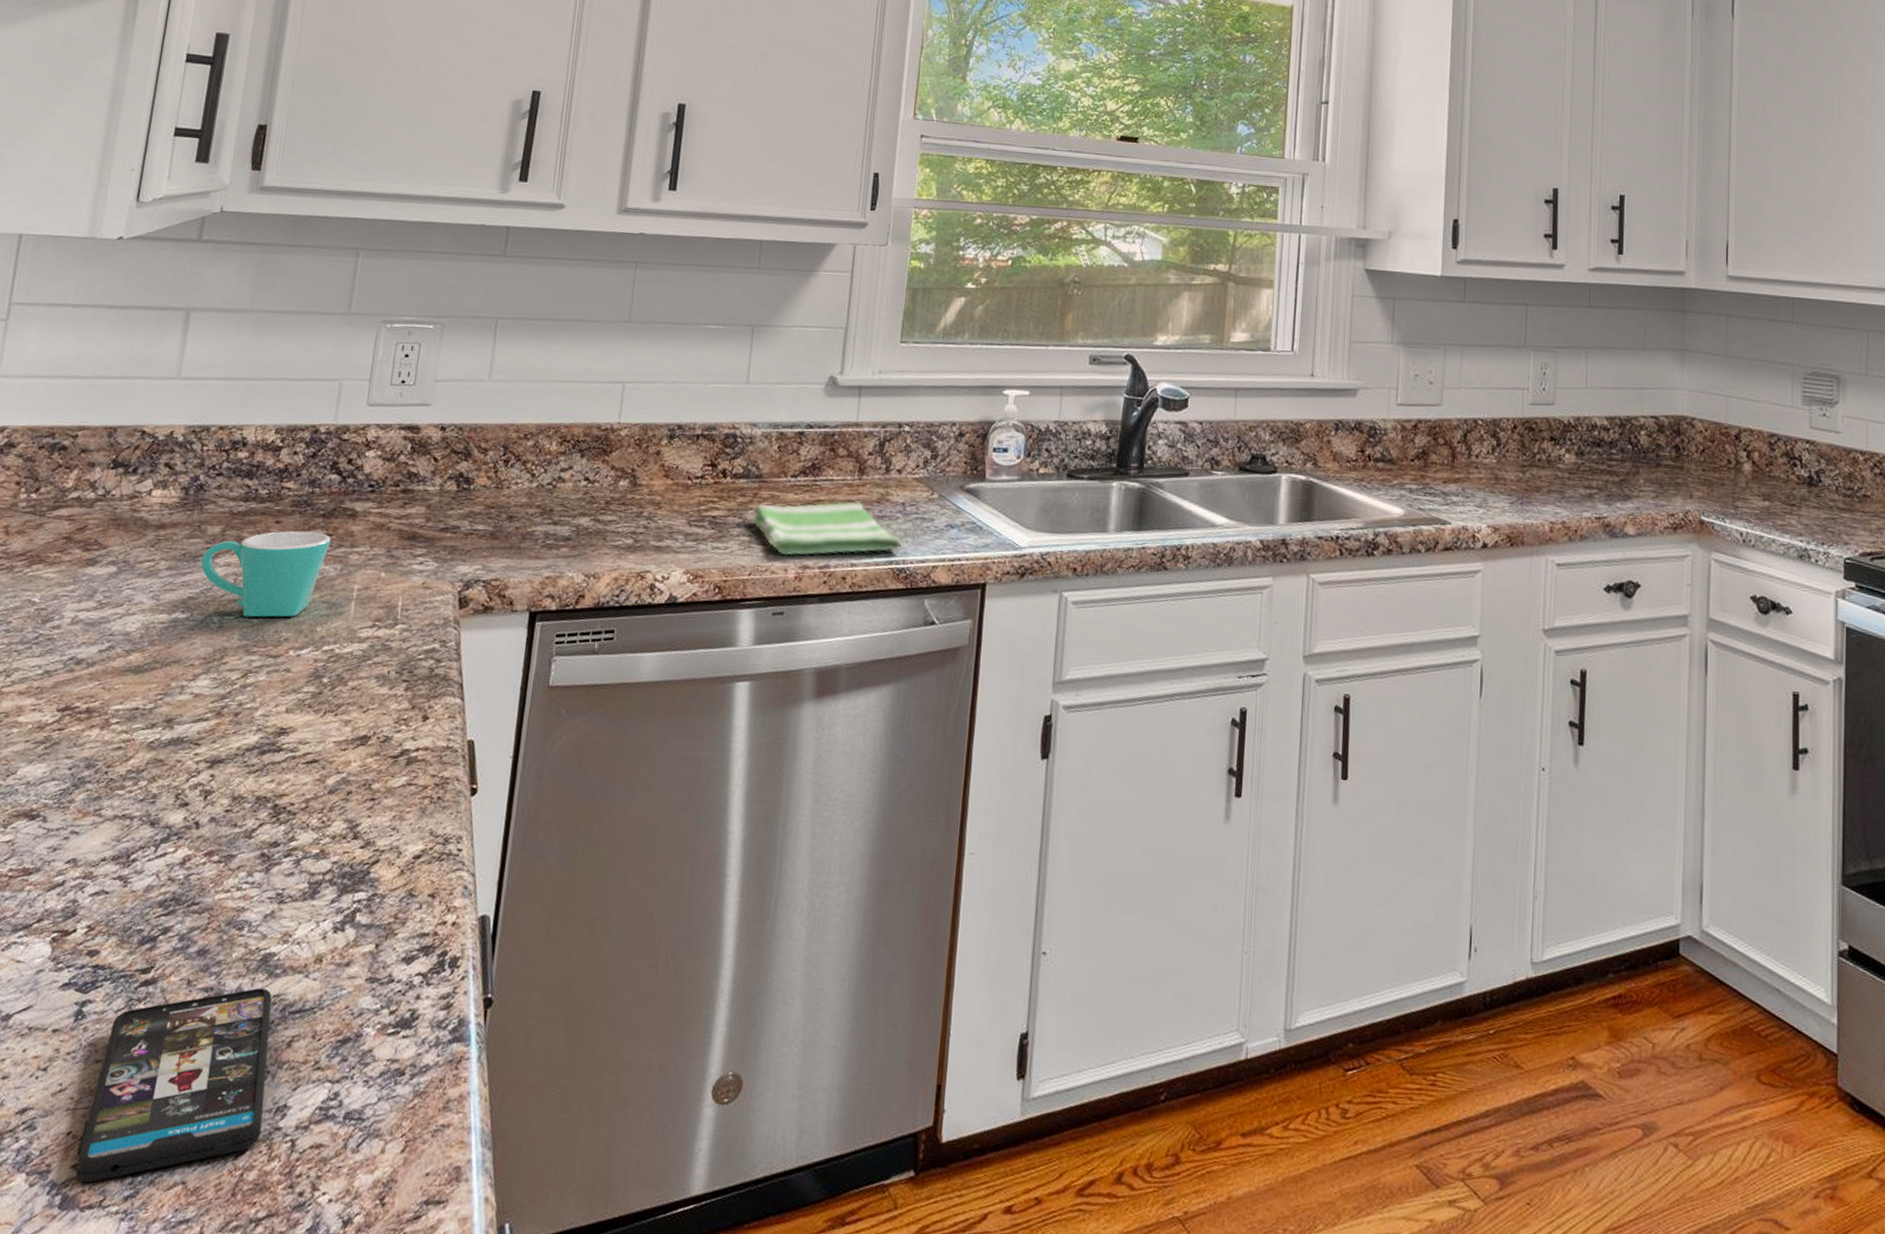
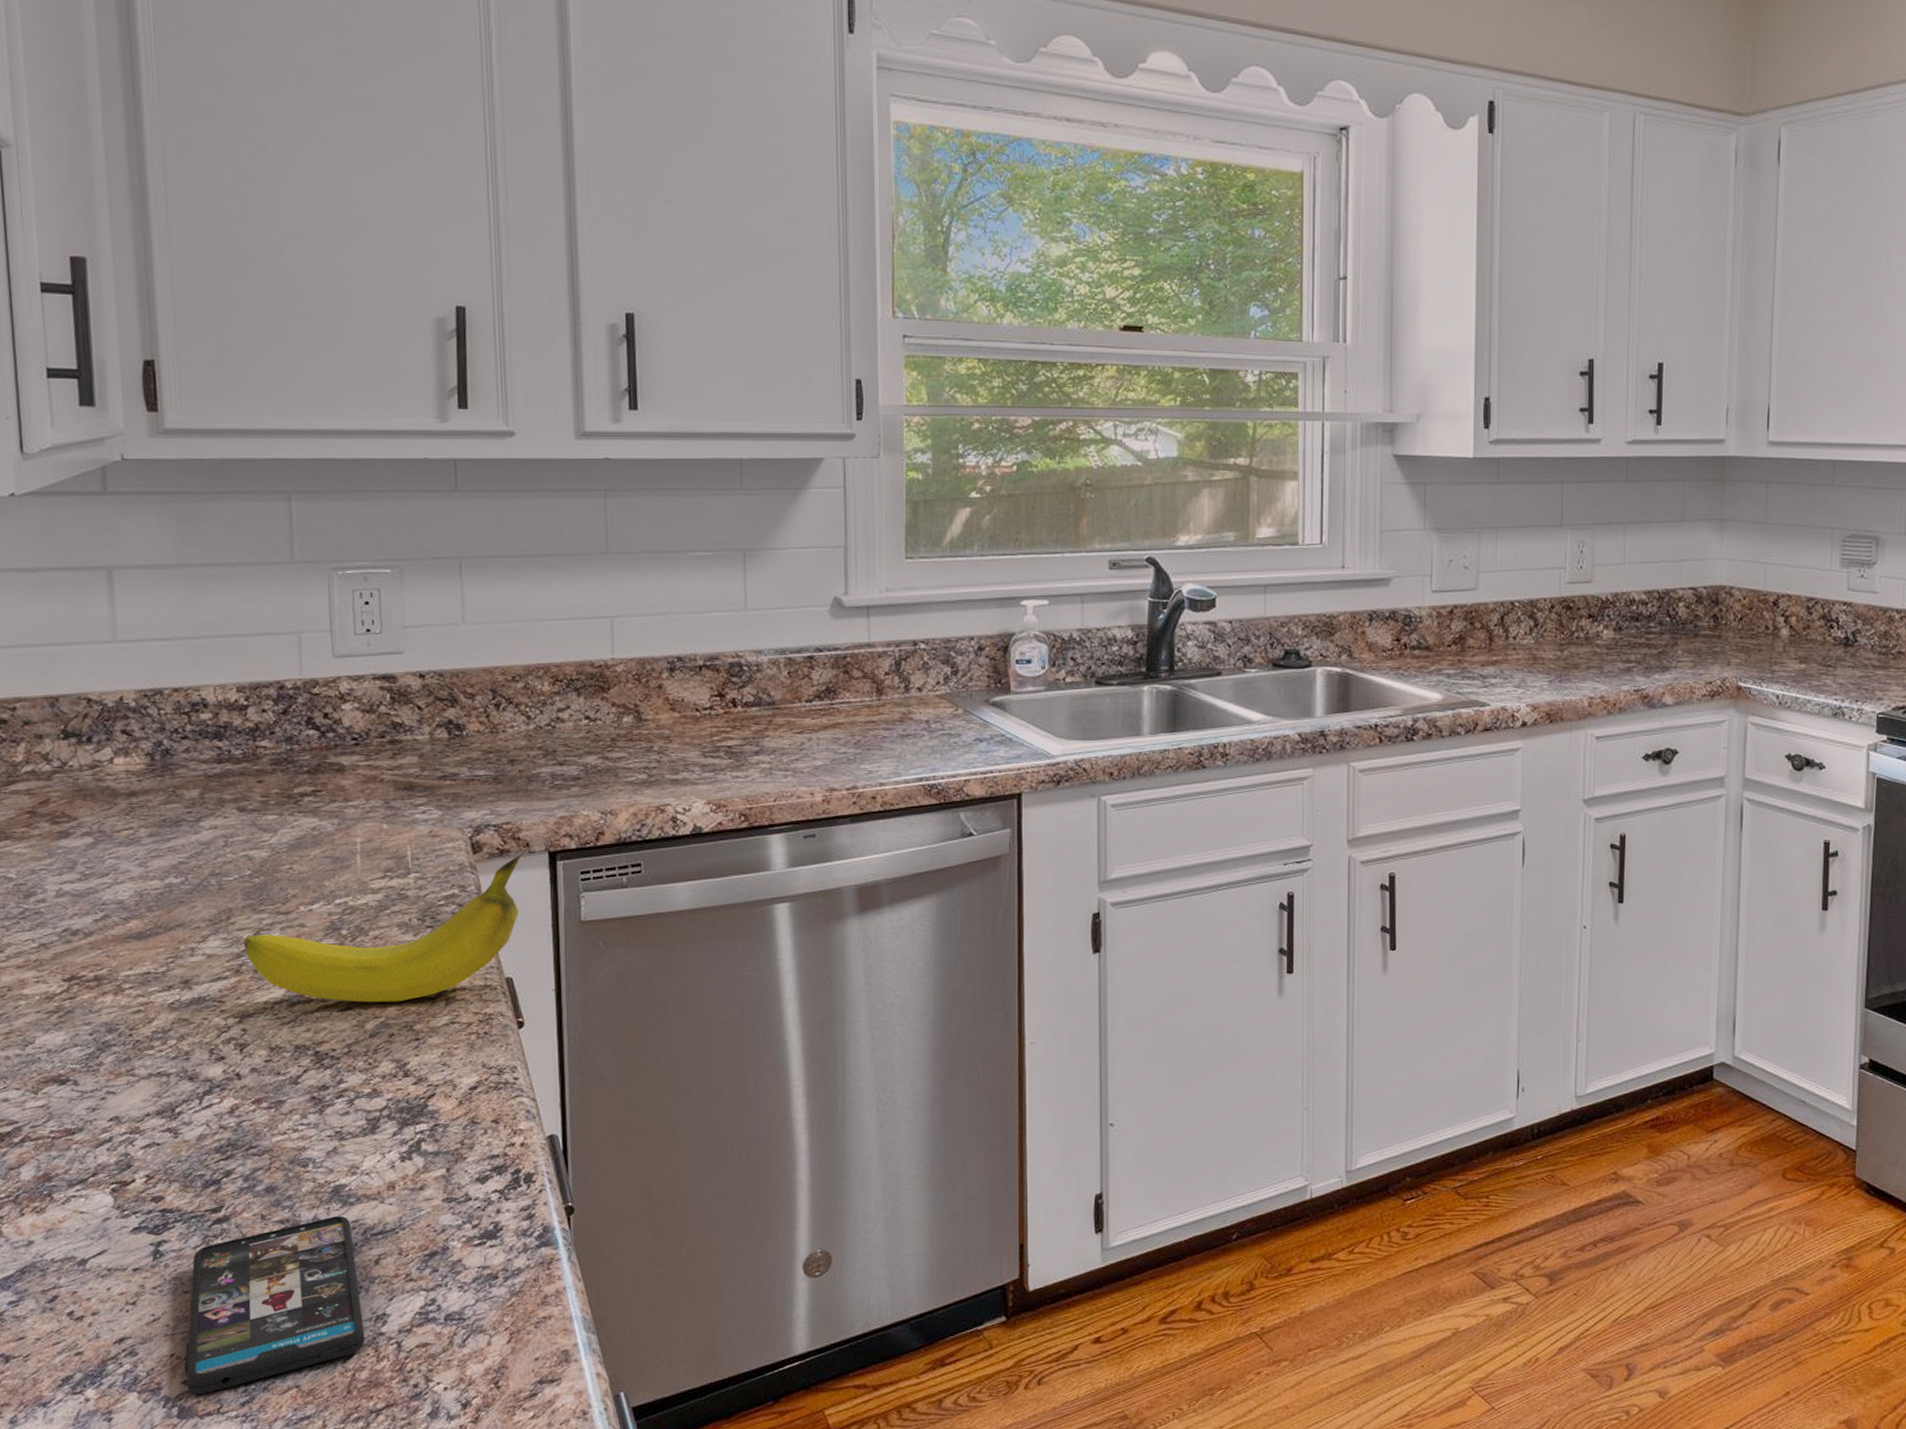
mug: present [201,530,331,617] -> none [184,789,322,877]
fruit: none [230,612,505,758] -> present [244,854,522,1002]
dish towel: present [751,501,902,556] -> none [769,722,930,780]

